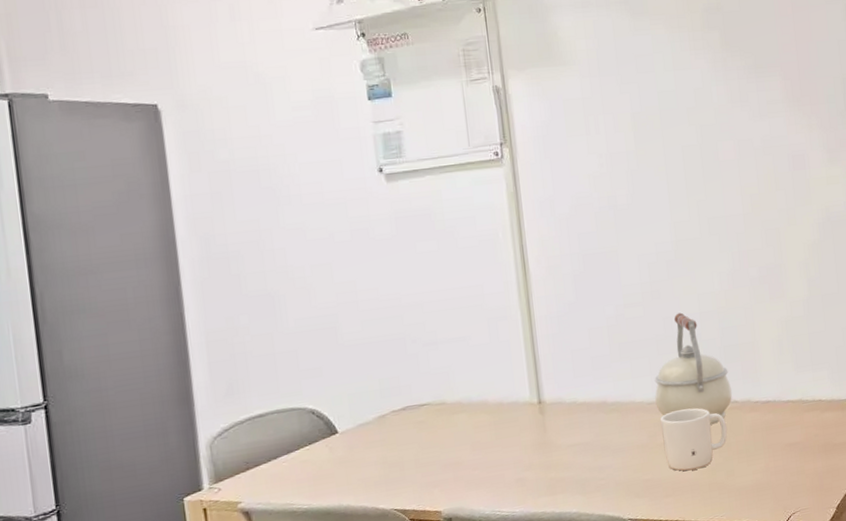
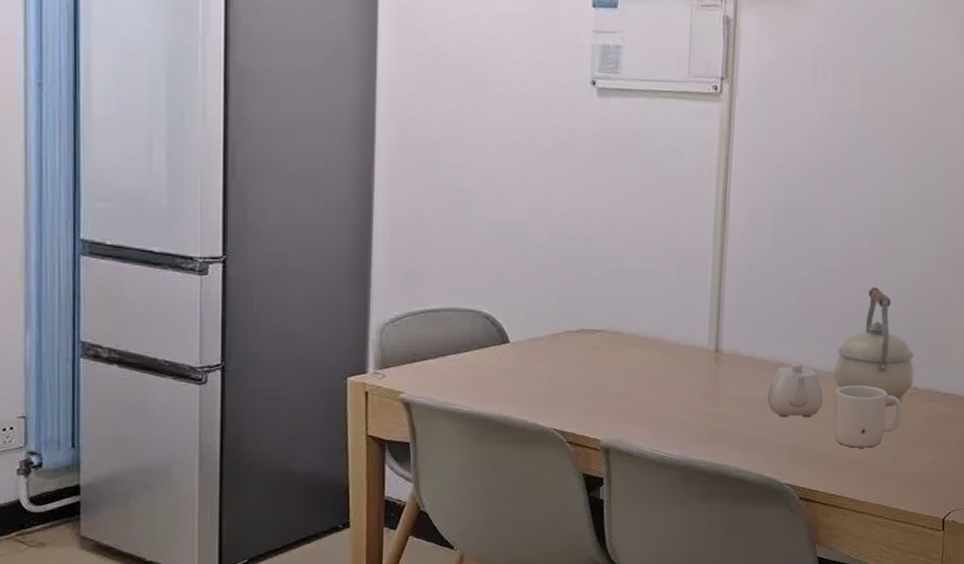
teapot: none [596,398,650,455] -> present [767,363,823,418]

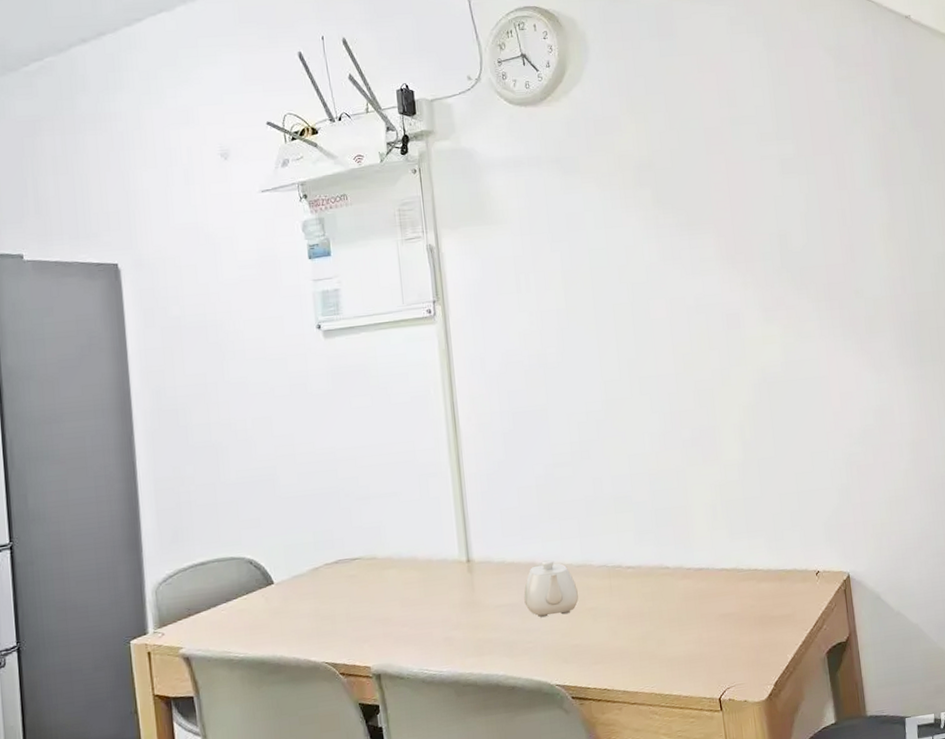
kettle: present [834,287,915,406] -> none [583,473,664,591]
mug: present [834,385,903,448] -> none [589,572,659,638]

